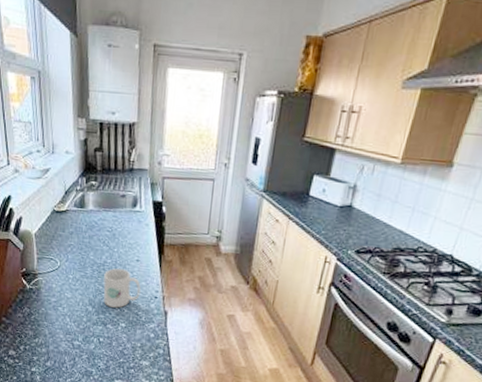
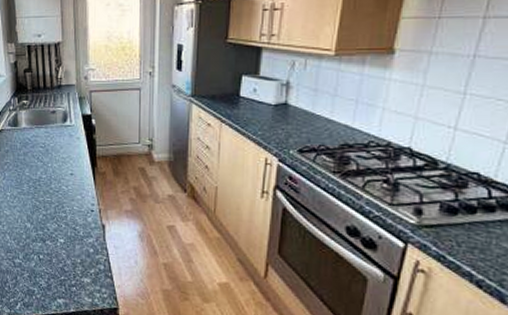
mug: present [103,268,141,308] -> none [40,183,76,224]

